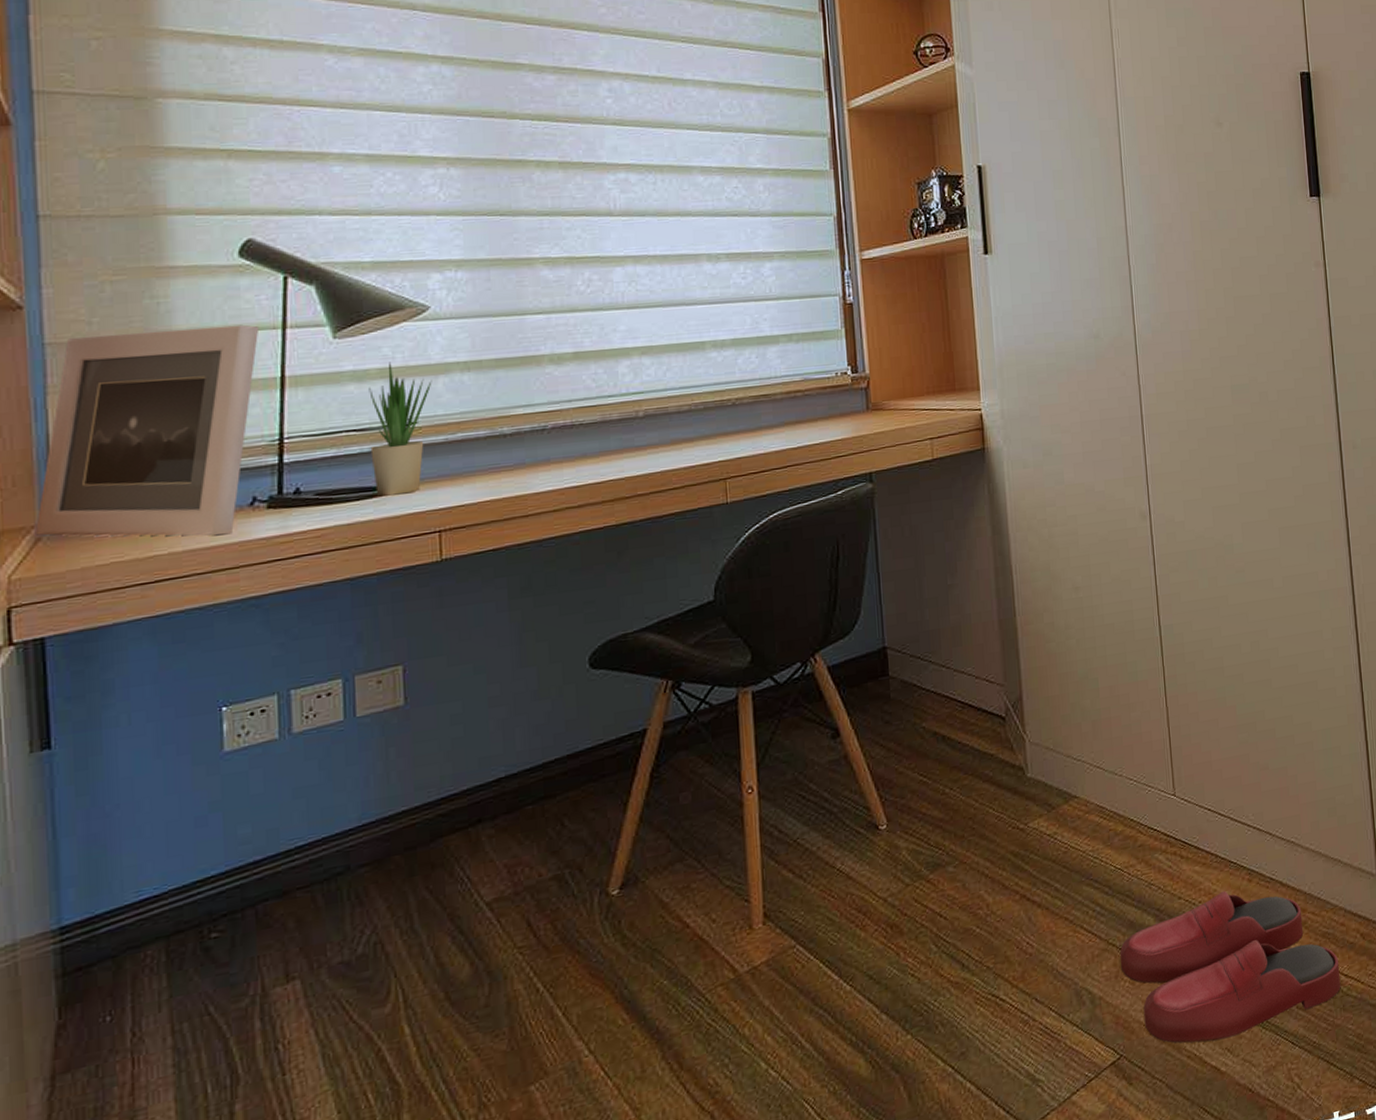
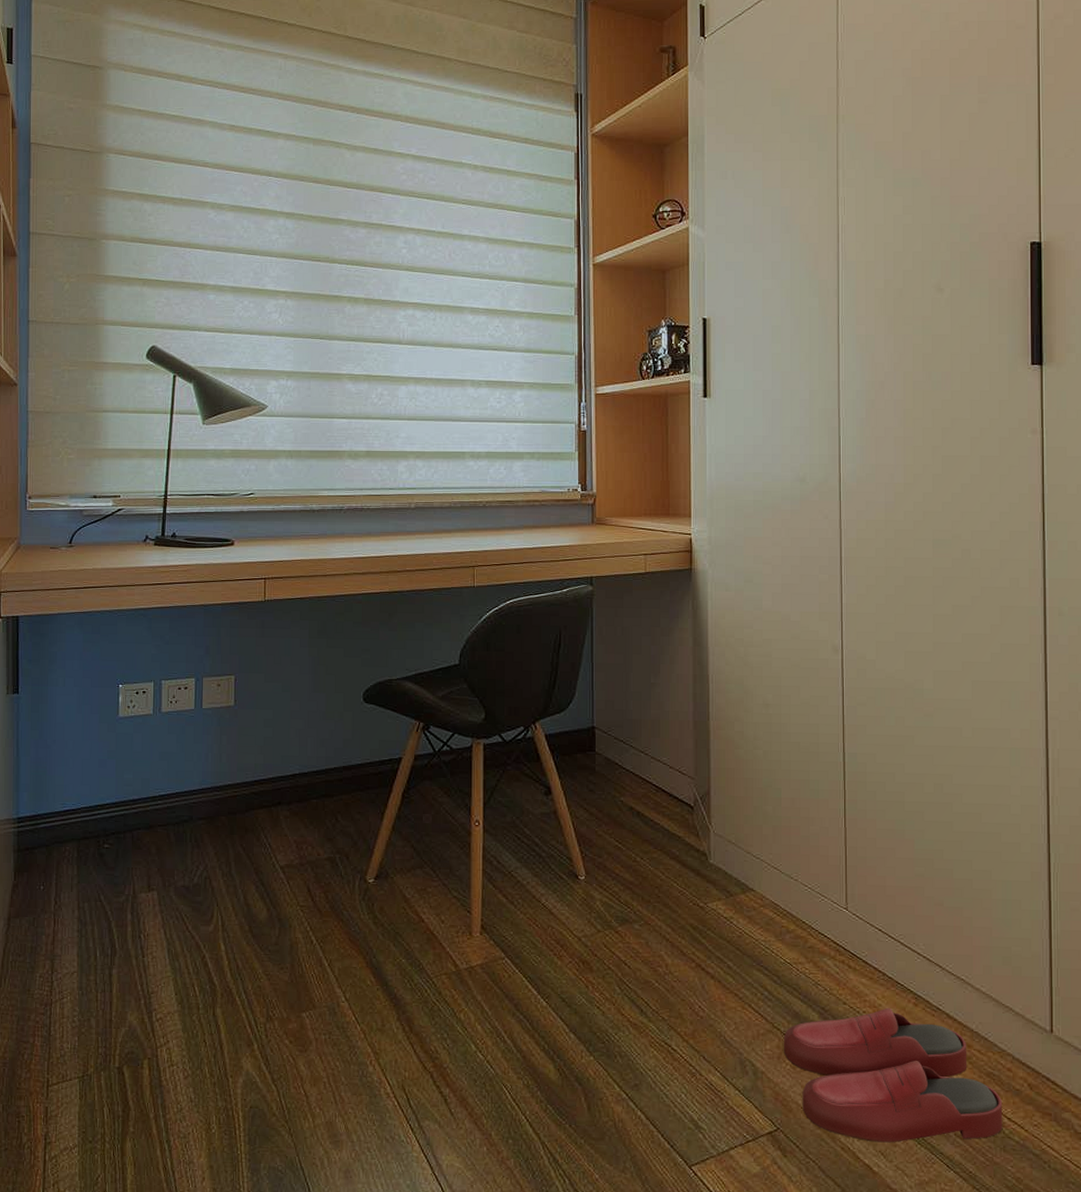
picture frame: present [34,324,260,537] -> none [16,408,156,561]
potted plant: present [369,362,432,497] -> none [222,445,266,547]

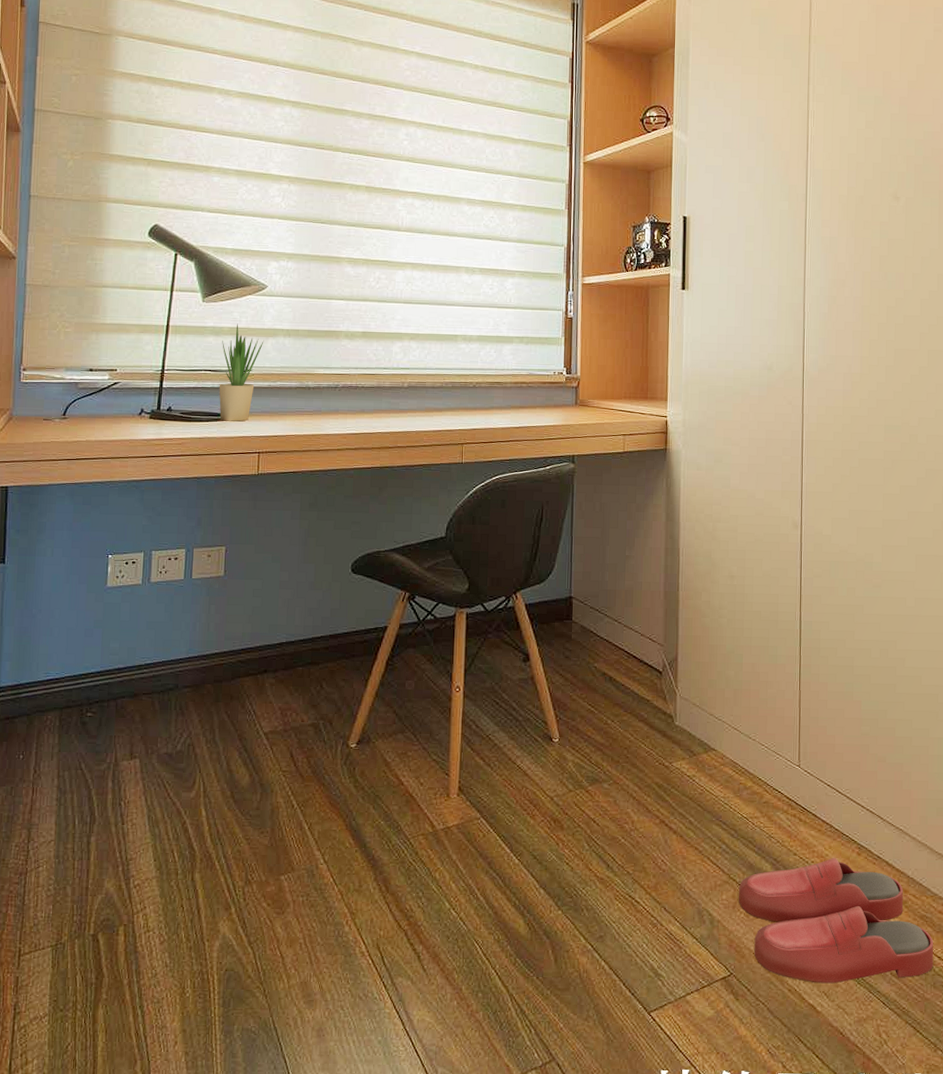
potted plant: none [222,445,266,547] -> present [219,323,264,422]

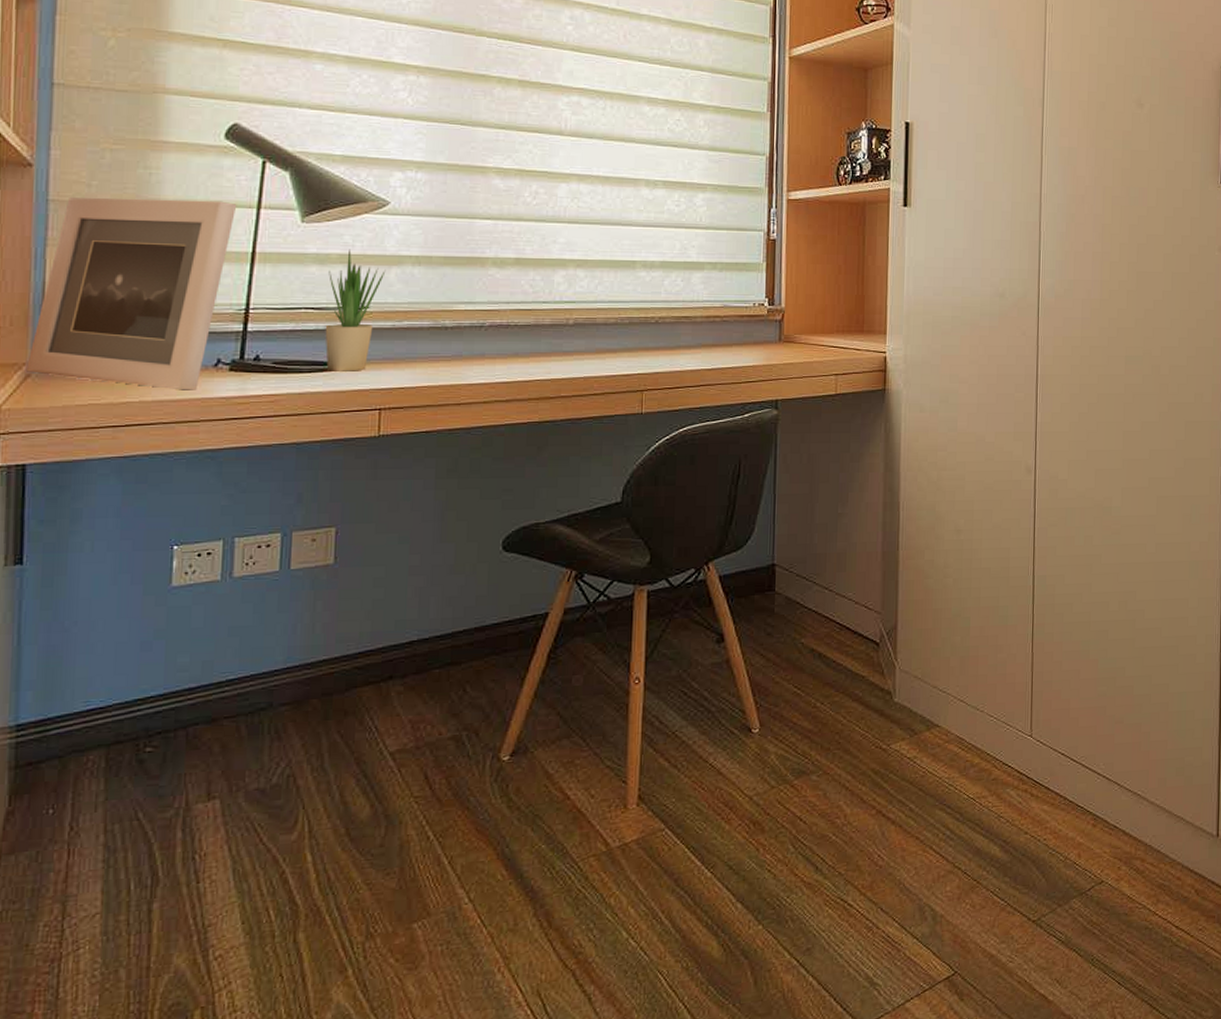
picture frame: none [8,281,157,433] -> present [25,196,237,390]
slippers: present [738,857,934,984] -> none [963,831,1172,971]

